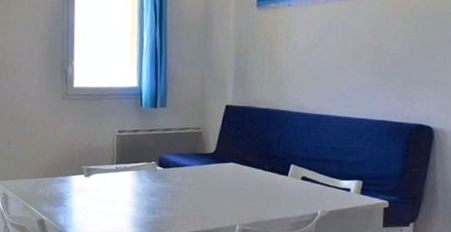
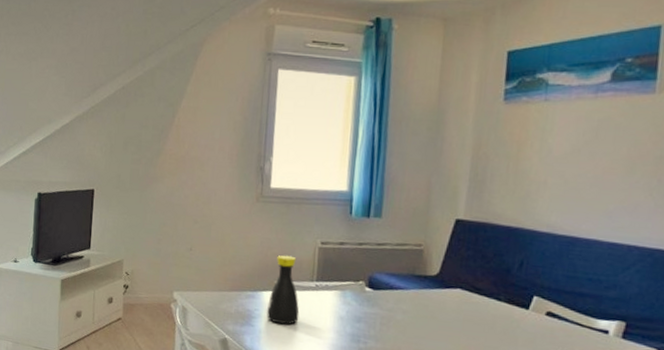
bottle: none [76,143,104,203] -> present [267,255,300,325]

